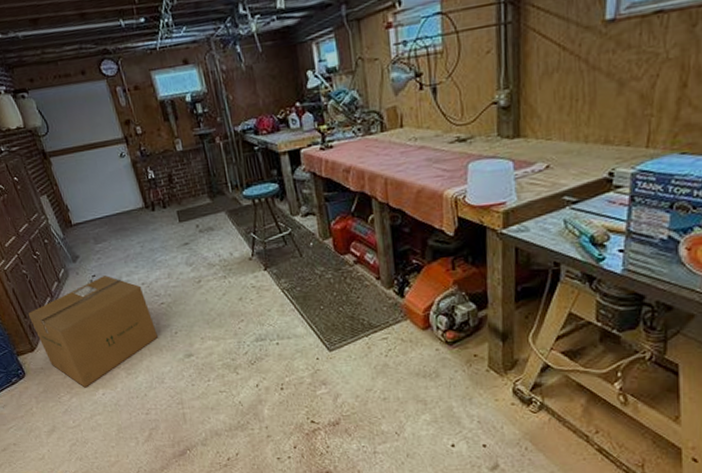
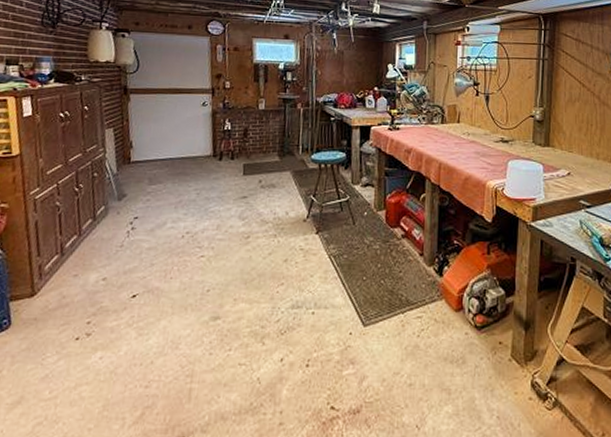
box: present [28,275,158,388] -> none [43,219,188,348]

